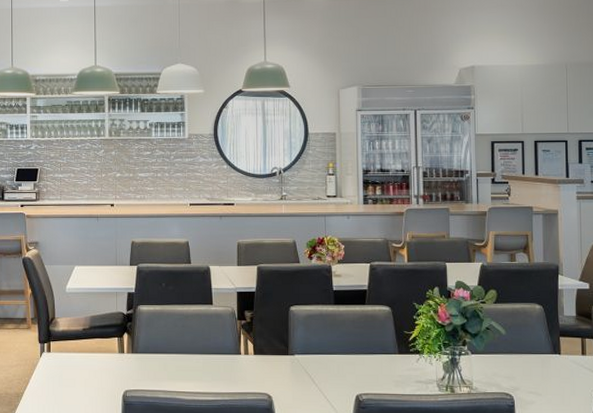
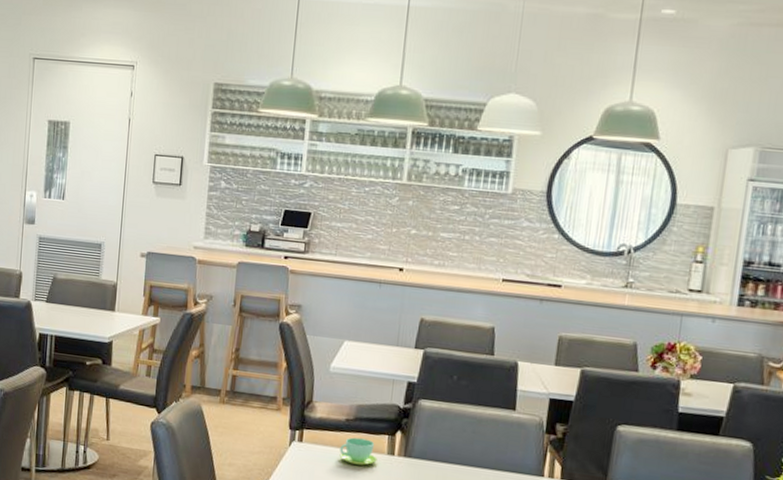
cup: none [81,343,111,365] -> present [339,437,377,466]

